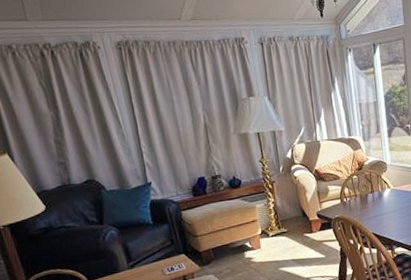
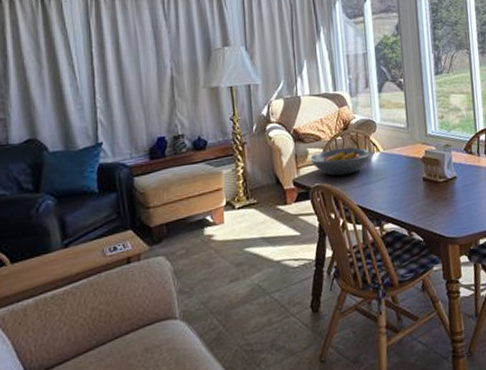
fruit bowl: none [330,185,383,209] -> present [310,147,371,176]

